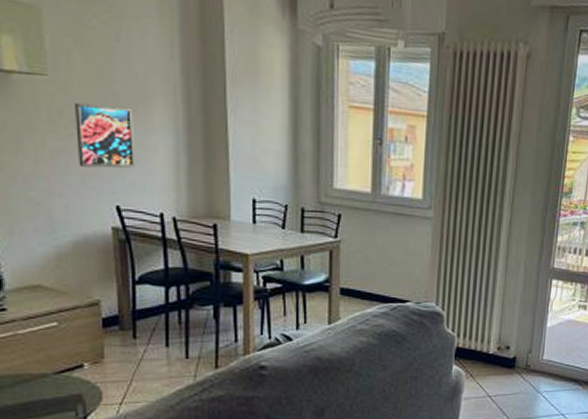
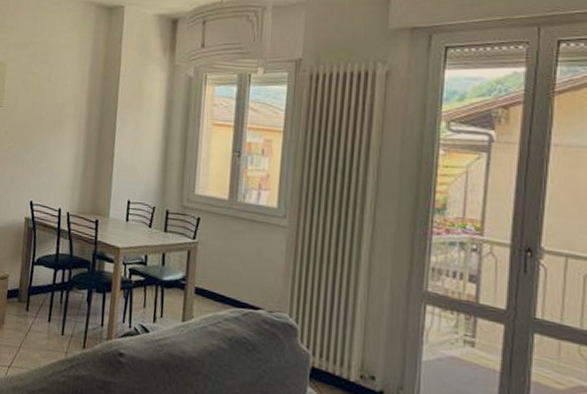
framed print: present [75,103,136,168] -> none [11,125,51,173]

